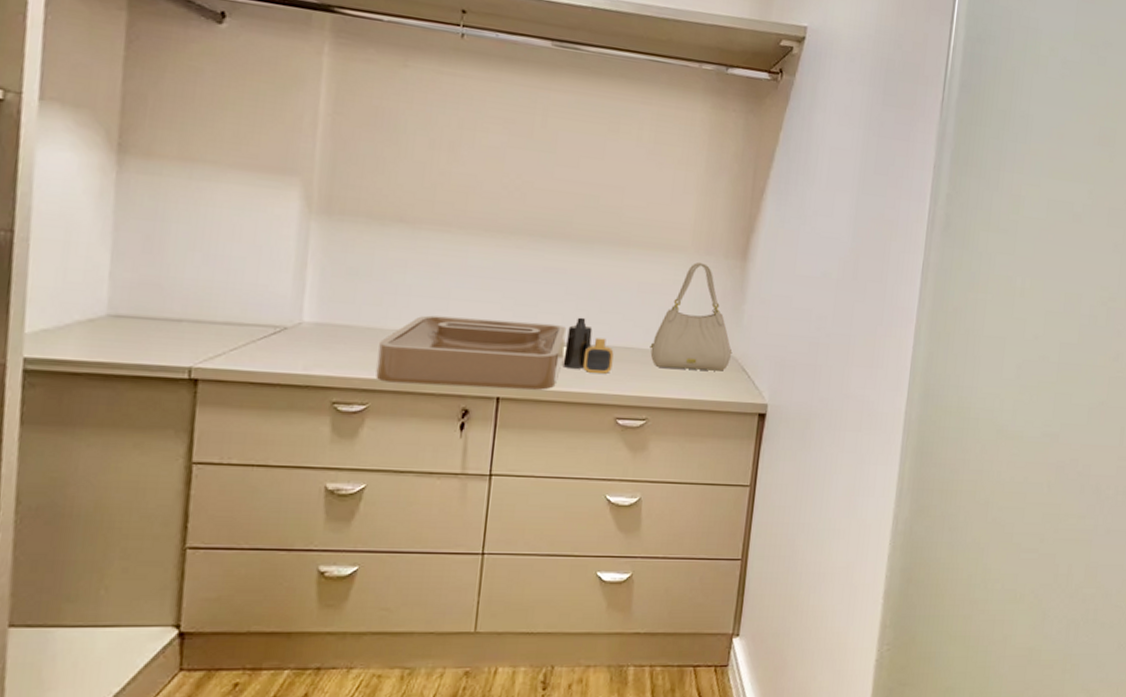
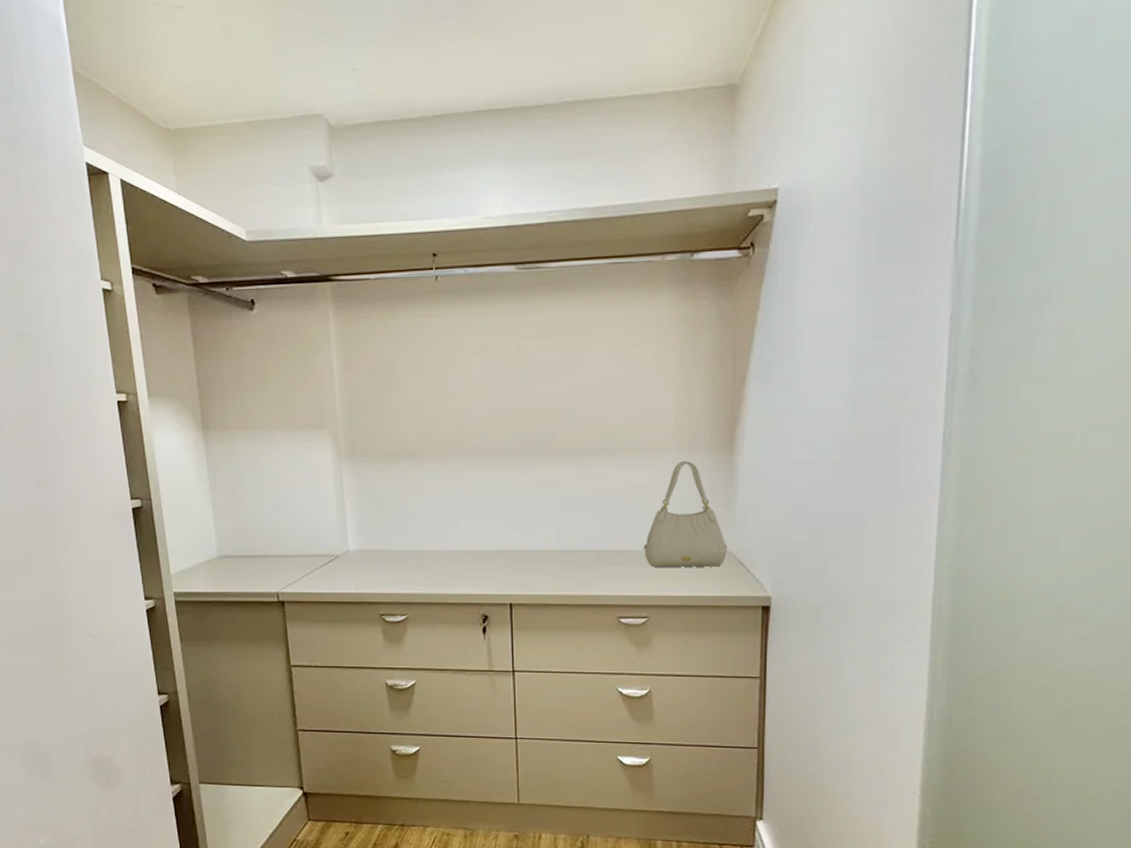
decorative tray: present [376,315,567,391] -> none [409,534,563,596]
perfume bottle: present [563,317,593,369] -> none [563,526,587,573]
perfume bottle: present [583,338,614,374] -> none [581,543,609,576]

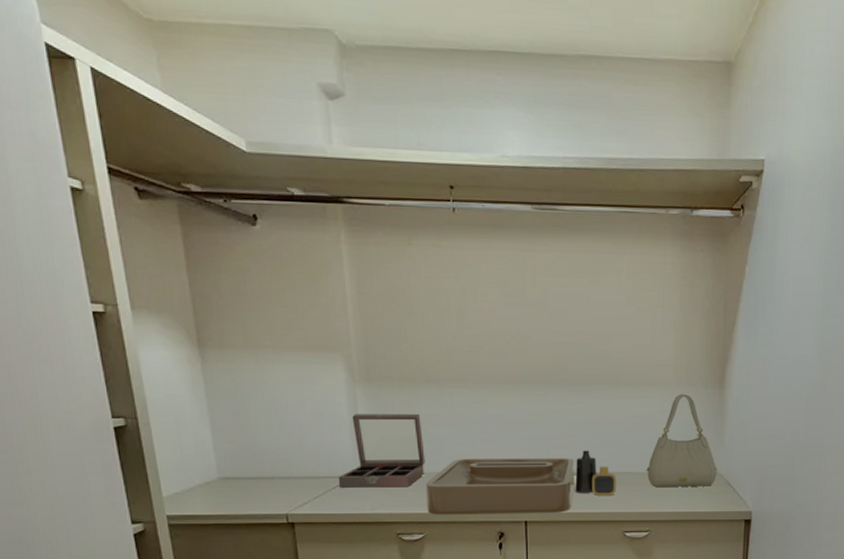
jewelry box: none [325,489,408,566] -> present [338,413,425,488]
decorative tray: none [409,534,563,596] -> present [426,457,575,515]
perfume bottle: none [563,526,587,573] -> present [575,450,596,493]
perfume bottle: none [581,543,609,576] -> present [591,466,616,495]

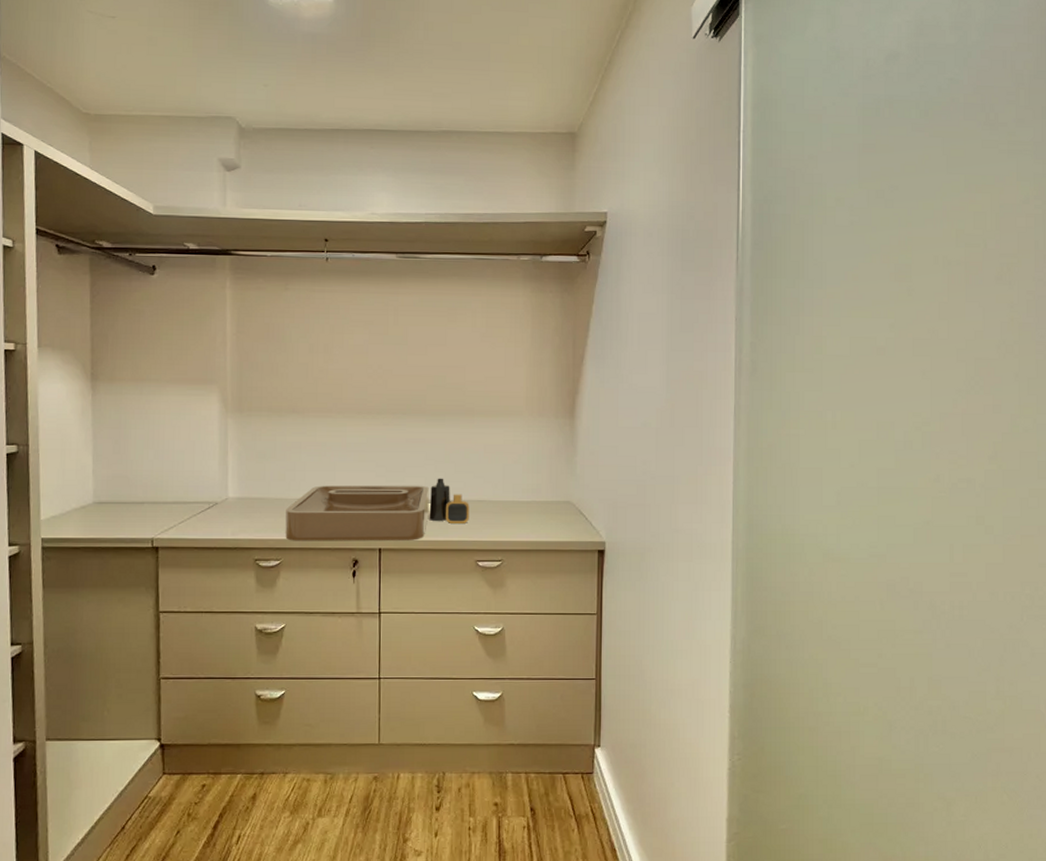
jewelry box: present [338,413,425,488] -> none [203,441,287,513]
handbag: present [646,393,718,487] -> none [499,423,570,515]

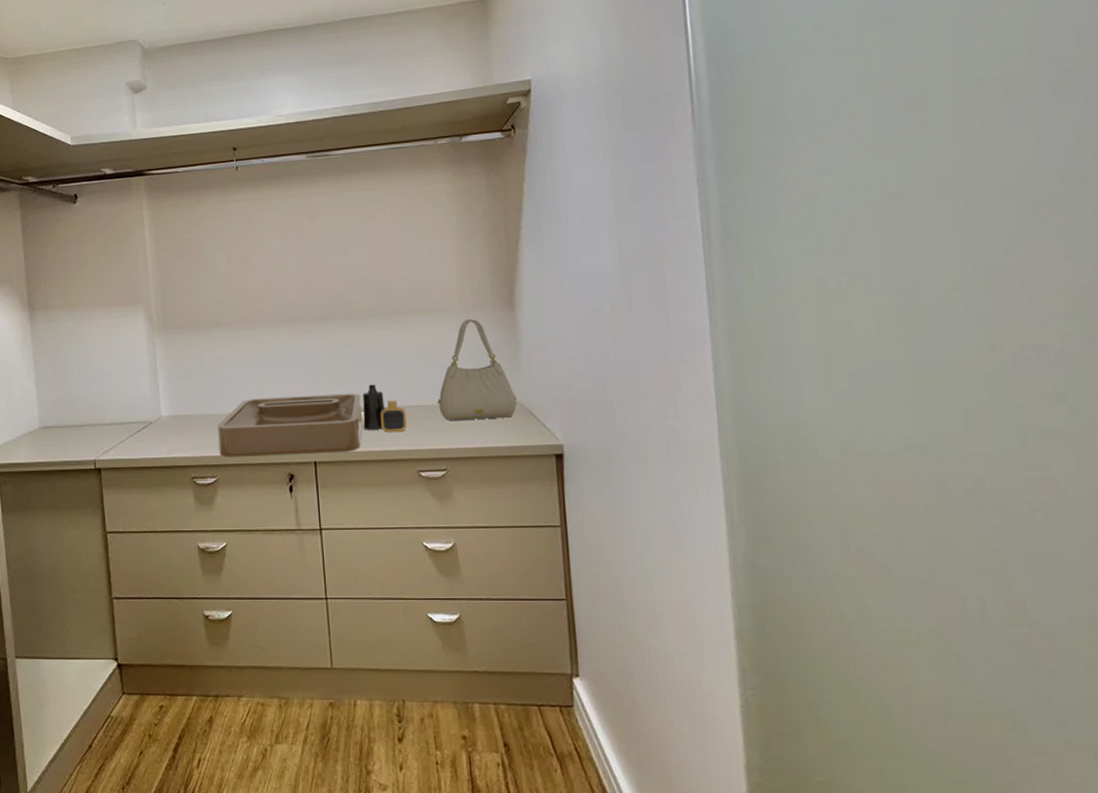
handbag: none [499,423,570,515] -> present [437,318,517,420]

